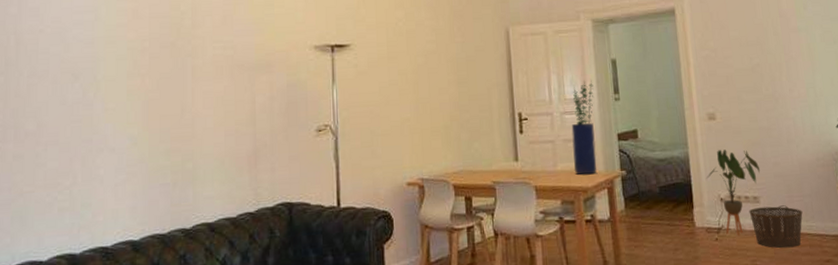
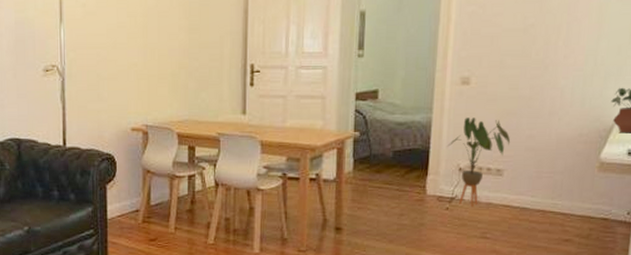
vase: present [571,80,597,175] -> none [303,33,336,134]
basket: present [749,205,803,248] -> none [488,180,550,224]

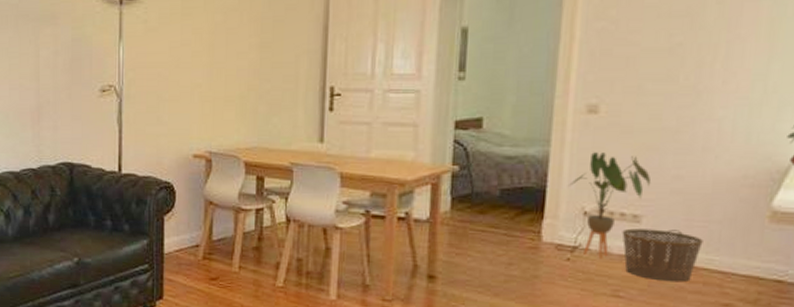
basket: none [488,180,550,224] -> present [622,228,703,282]

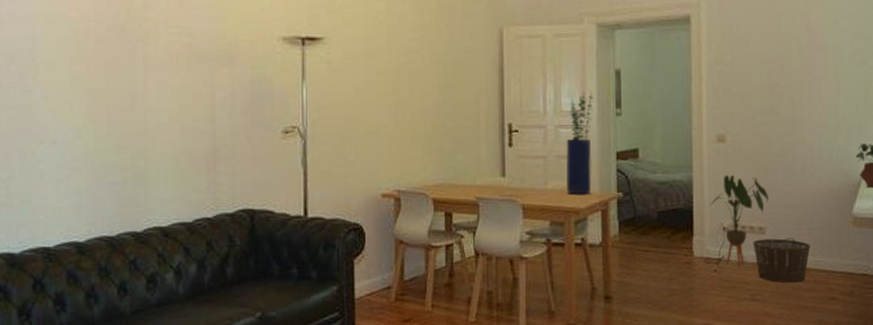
vase: none [391,52,432,166] -> present [566,91,593,195]

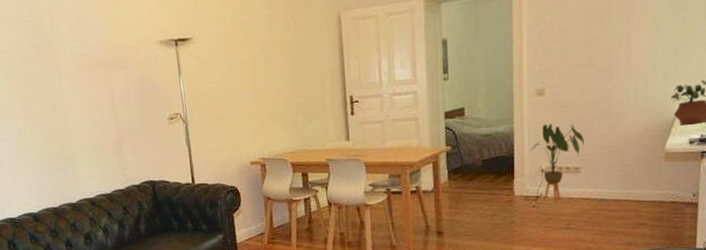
vase: present [566,91,593,195] -> none [400,61,424,152]
basket: present [752,238,811,283] -> none [568,174,623,213]

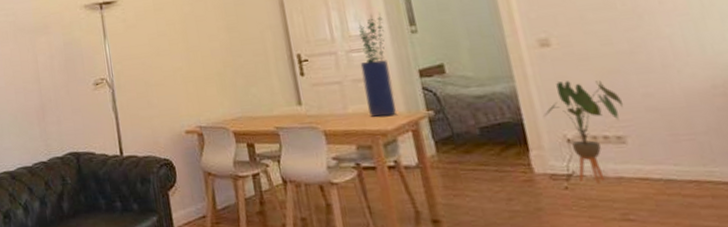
vase: none [400,61,424,152] -> present [358,13,397,118]

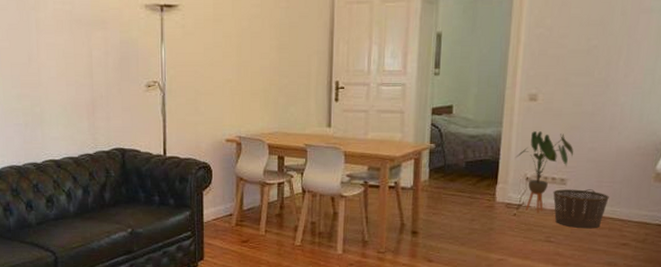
vase: present [358,13,397,118] -> none [384,53,414,145]
basket: none [611,146,698,199] -> present [553,189,609,229]

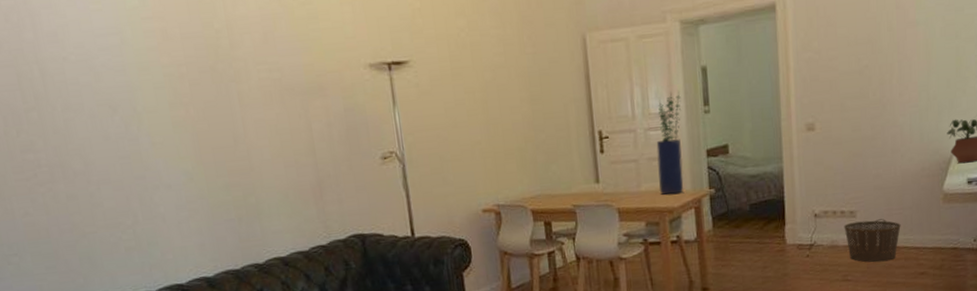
vase: none [384,53,414,145] -> present [656,91,684,195]
house plant: present [515,131,574,214] -> none [801,162,860,252]

